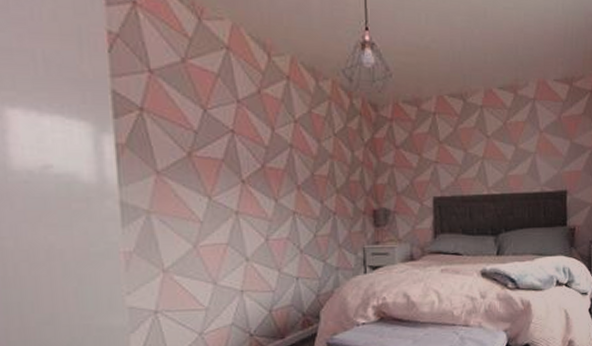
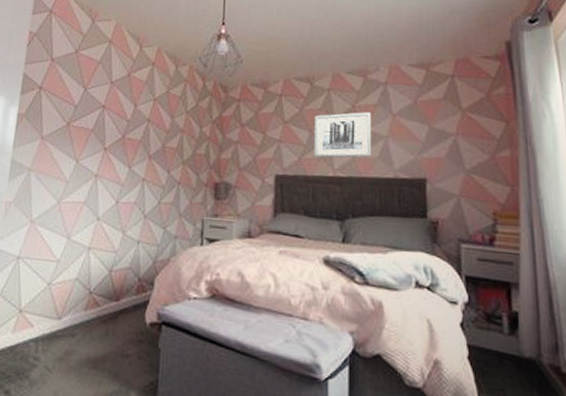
wall art: none [469,129,522,177] -> present [314,112,372,158]

